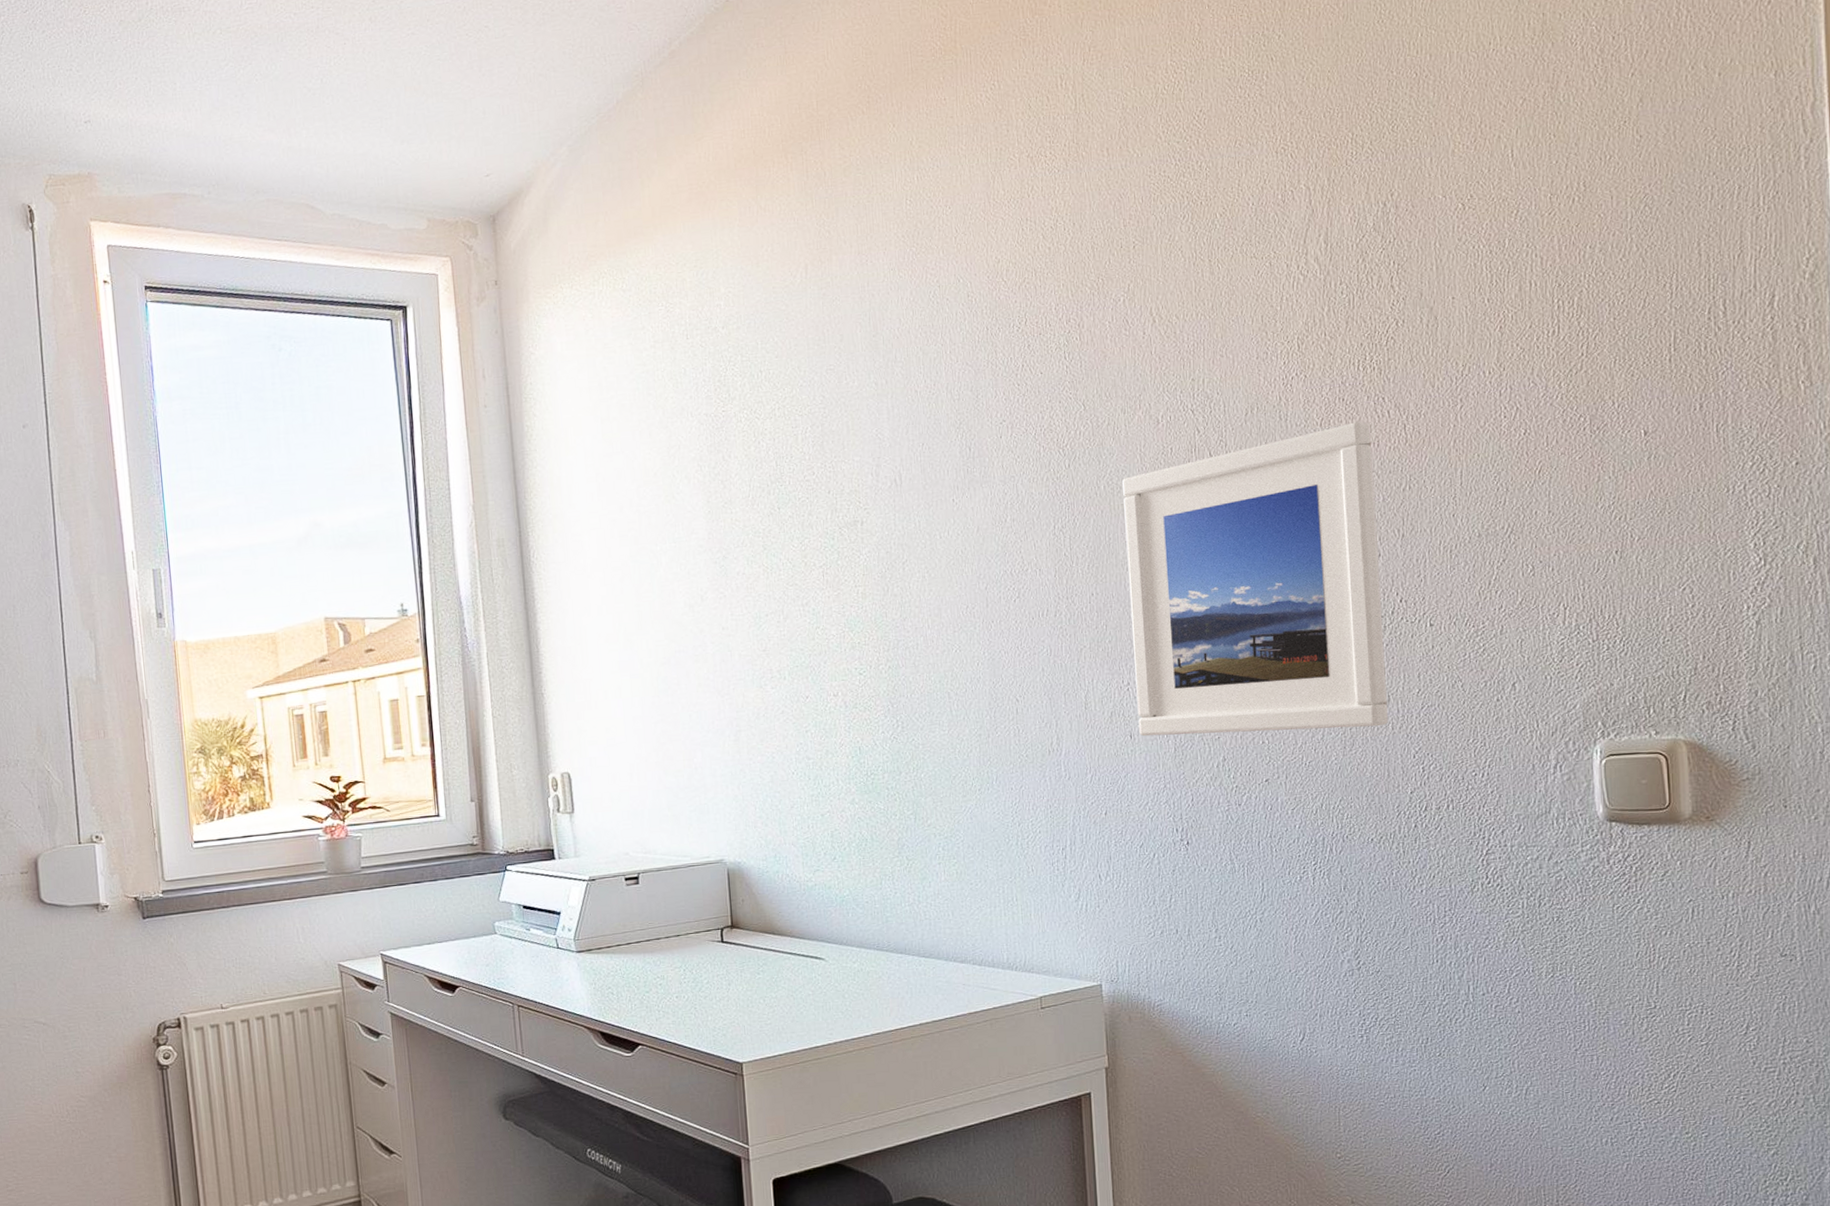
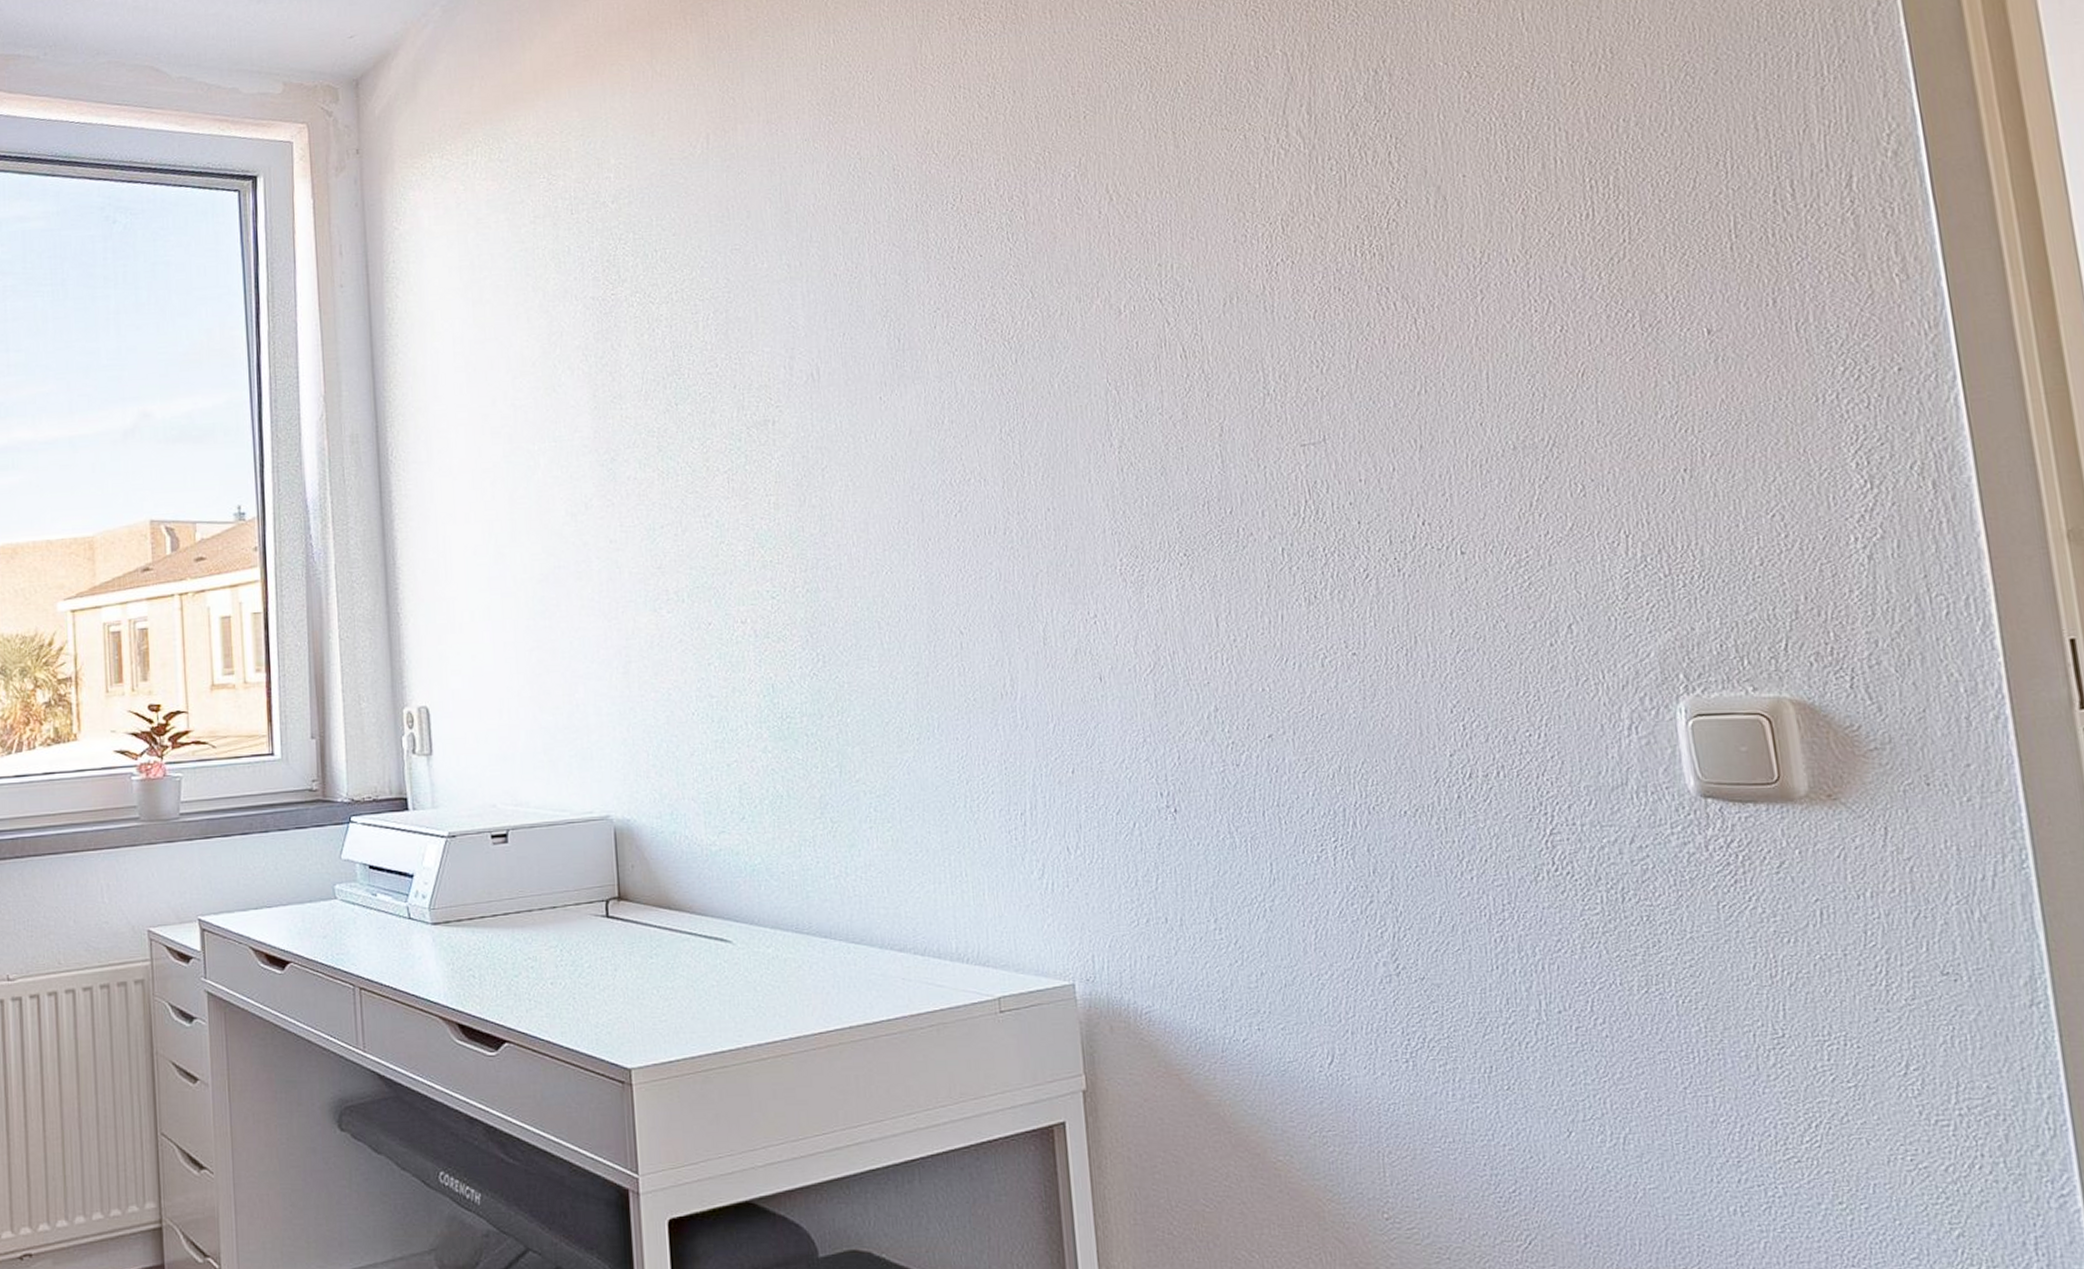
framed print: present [1122,421,1388,737] -> none [1080,314,1417,680]

